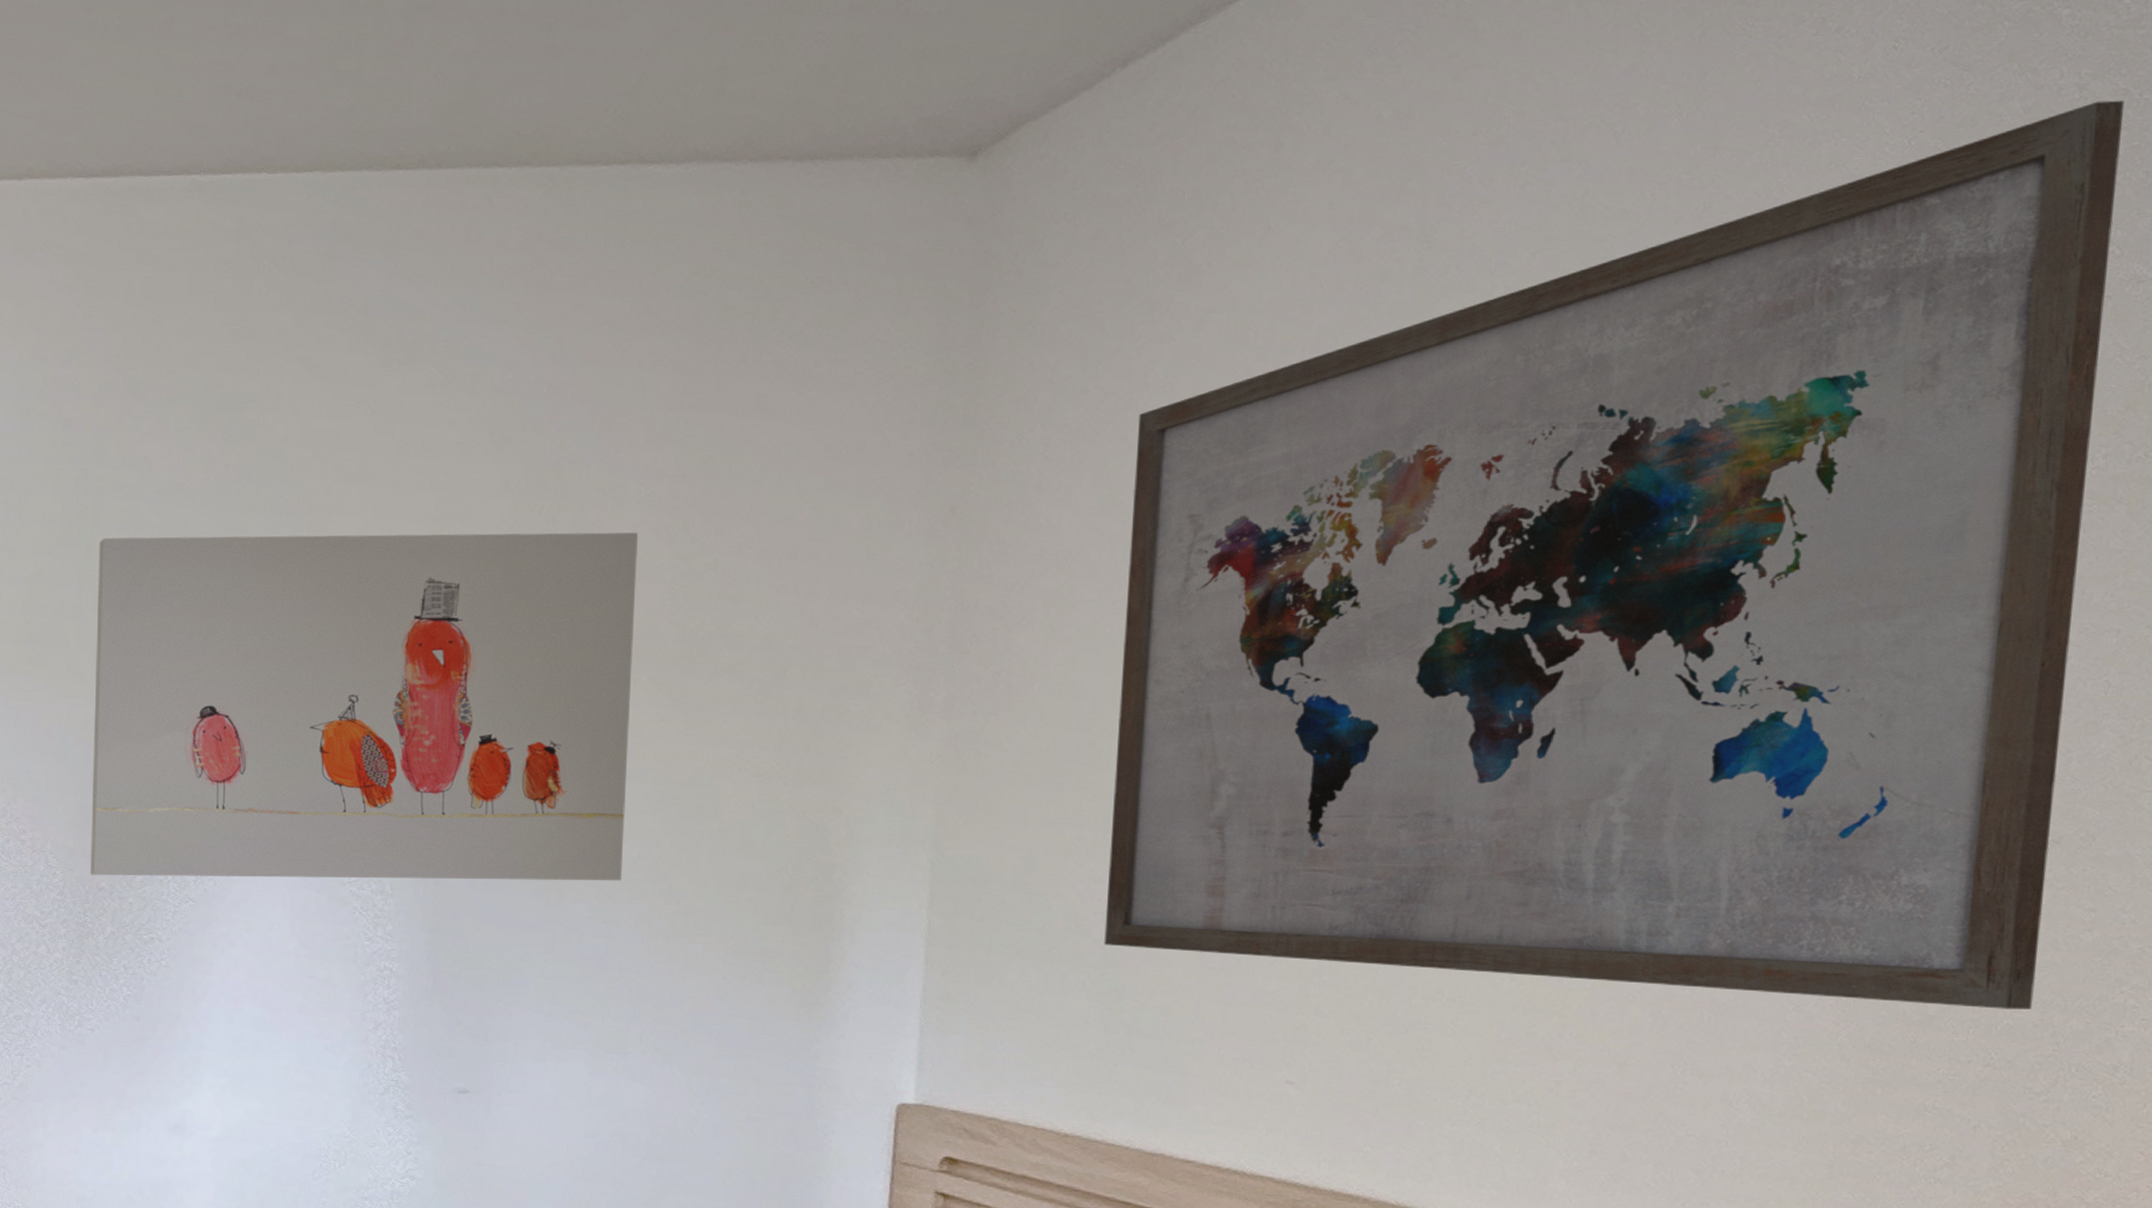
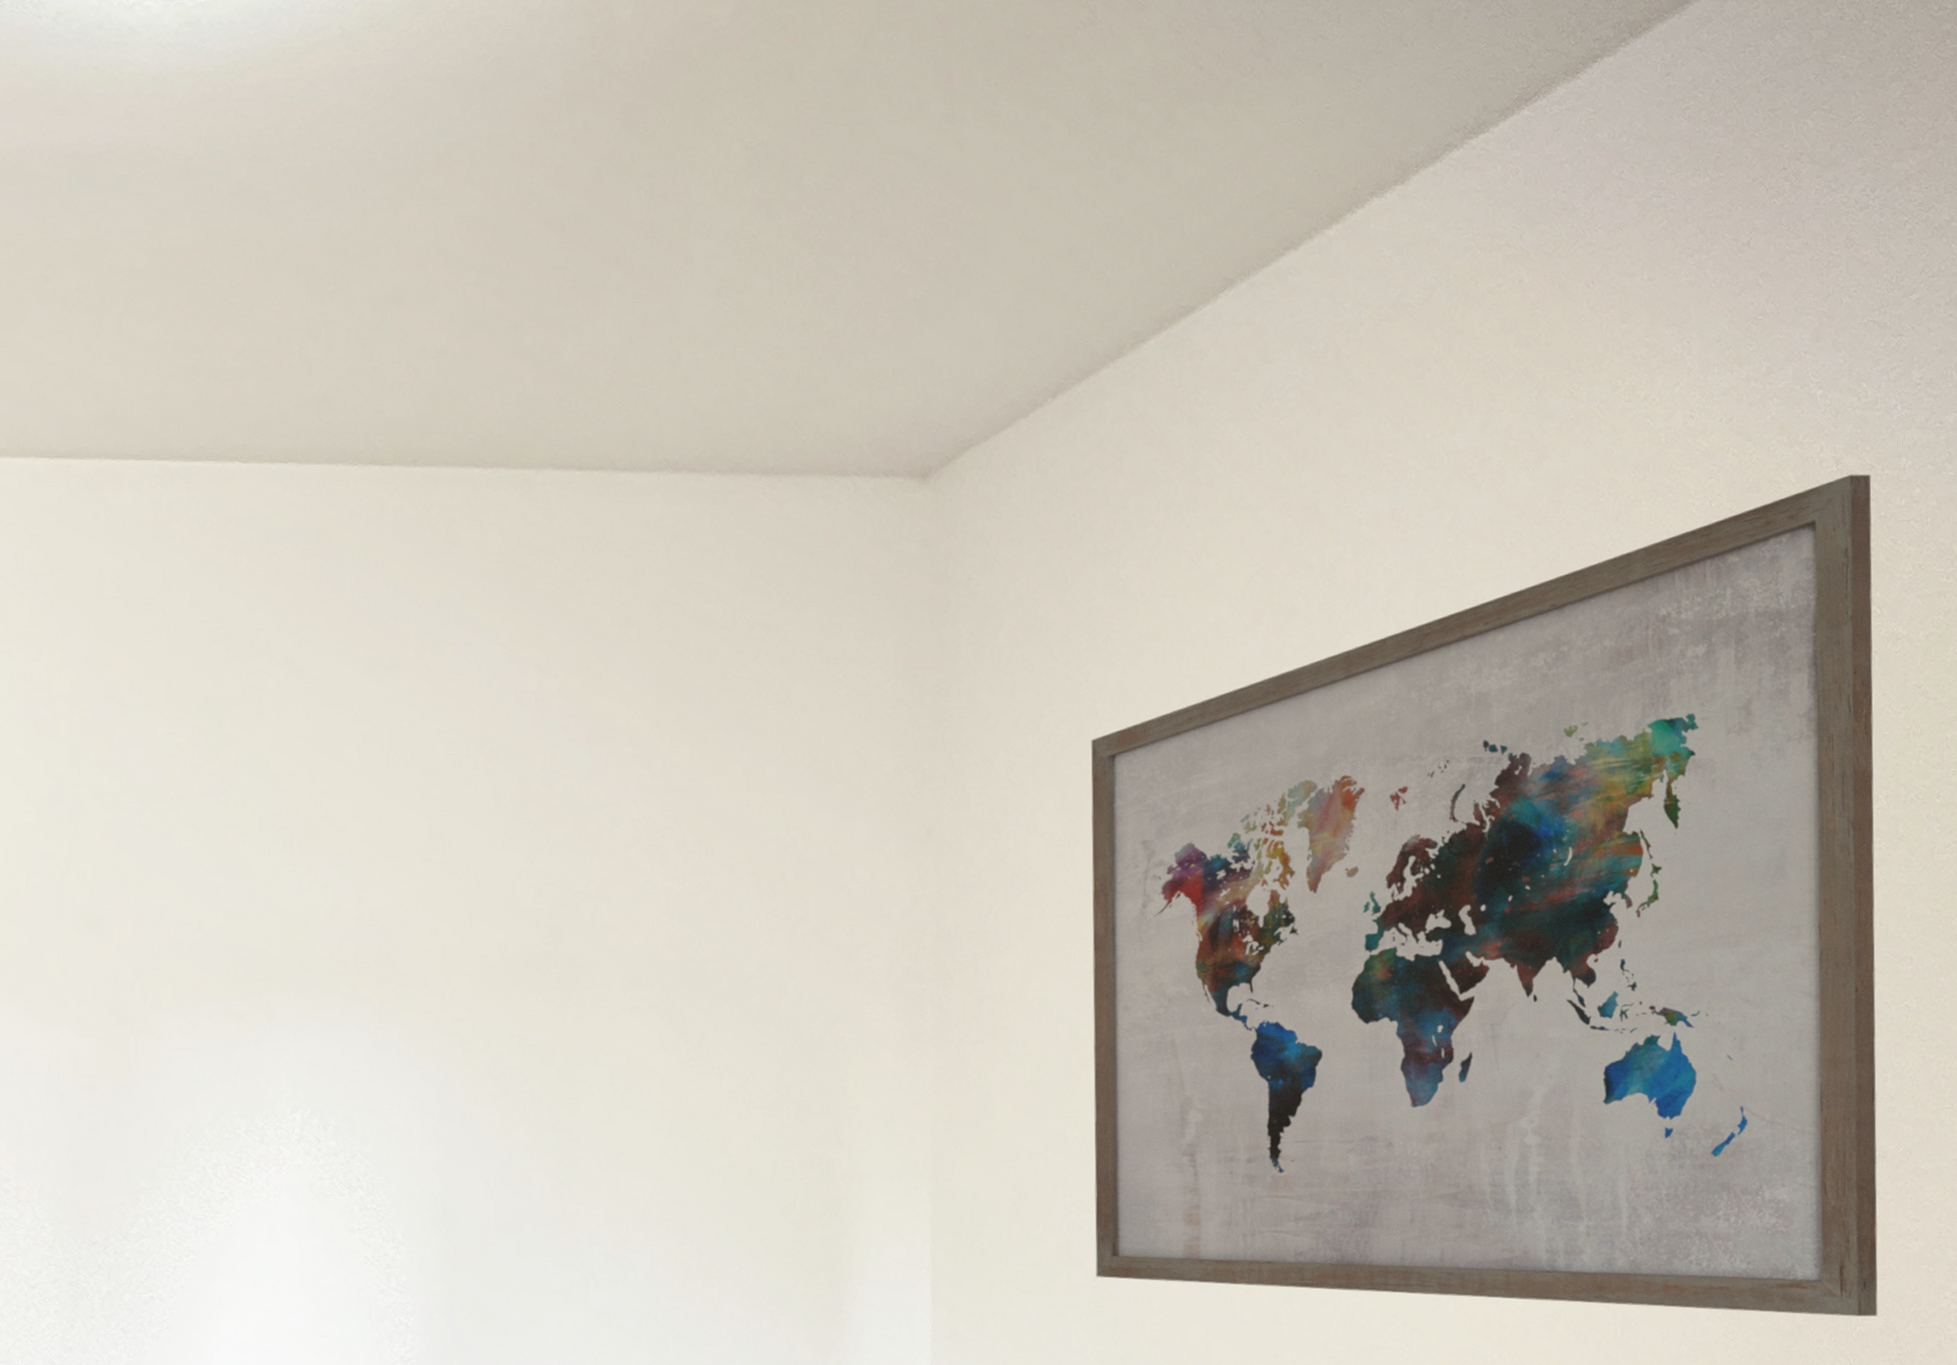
wall art: present [90,532,638,881] -> none [78,850,635,1228]

